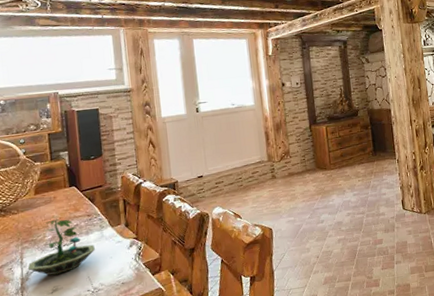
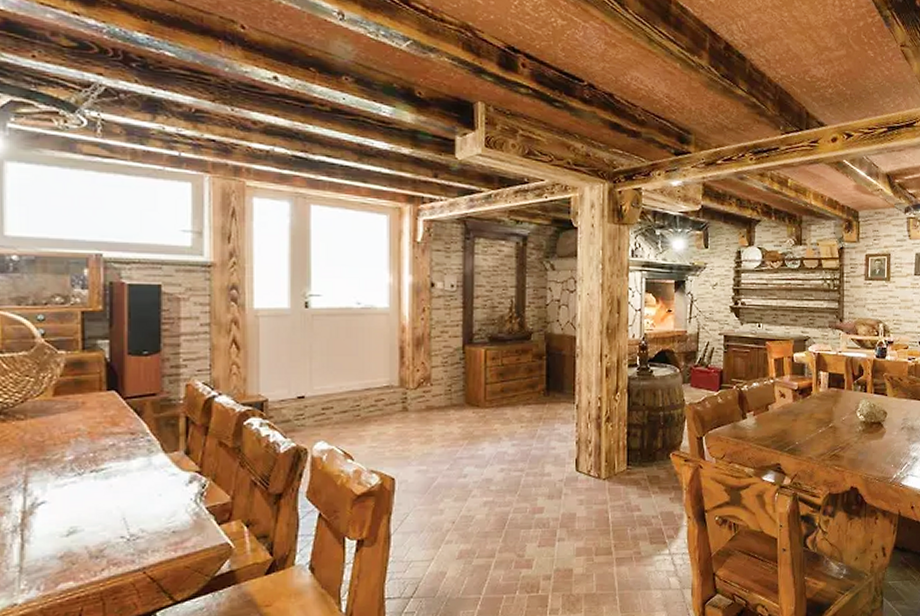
terrarium: present [27,219,95,276] -> none [33,434,137,511]

